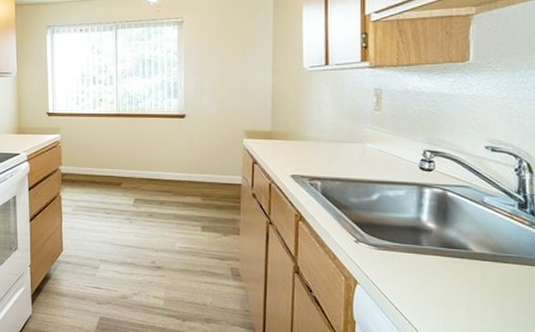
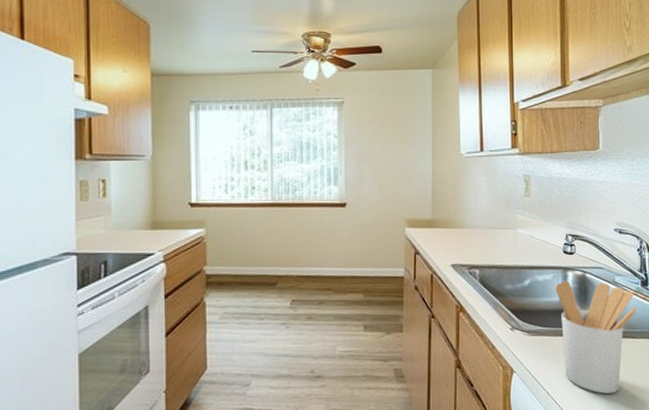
utensil holder: none [408,197,512,317] -> present [555,280,637,394]

